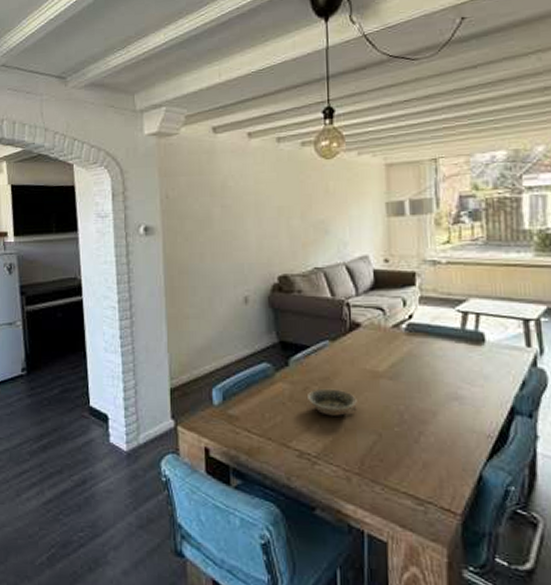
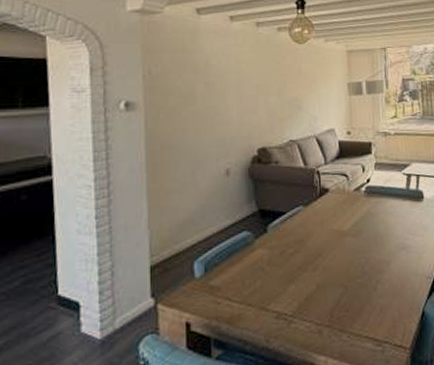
bowl: present [308,388,357,416] -> none [284,249,327,276]

